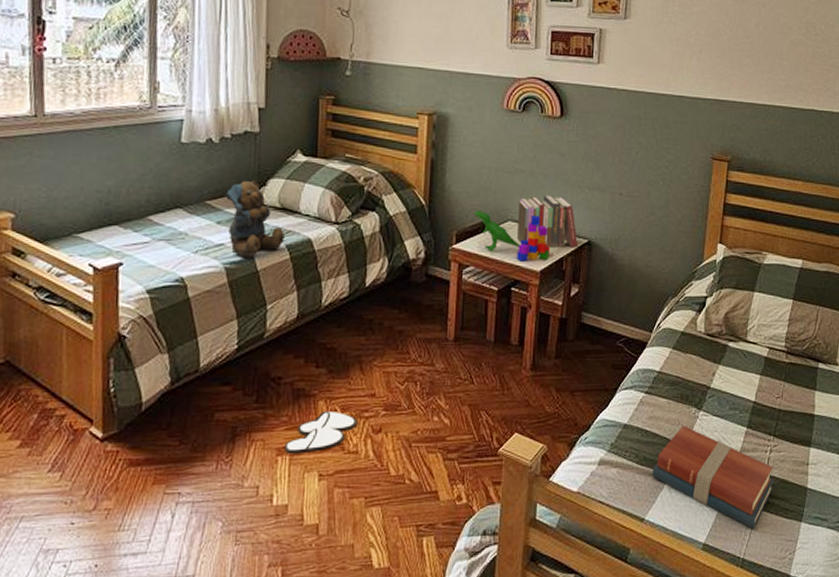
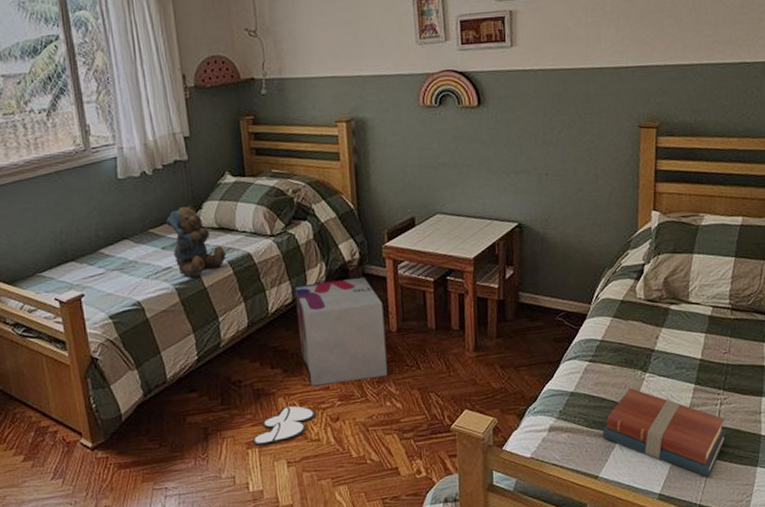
letter cube: none [350,278,443,391] -> present [294,278,388,386]
dinosaur toy: present [474,210,520,252] -> none [403,207,451,246]
books: present [517,195,578,248] -> none [445,184,508,235]
toy blocks: present [517,215,551,261] -> none [449,205,482,251]

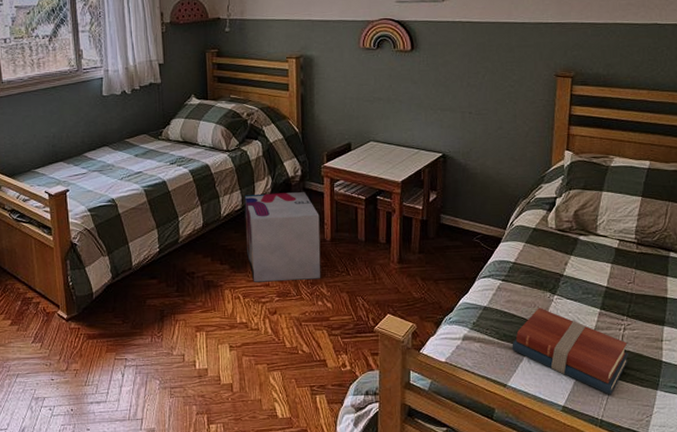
teddy bear: present [166,205,226,279] -> none [140,121,188,183]
slippers: present [252,405,315,446] -> none [201,297,256,330]

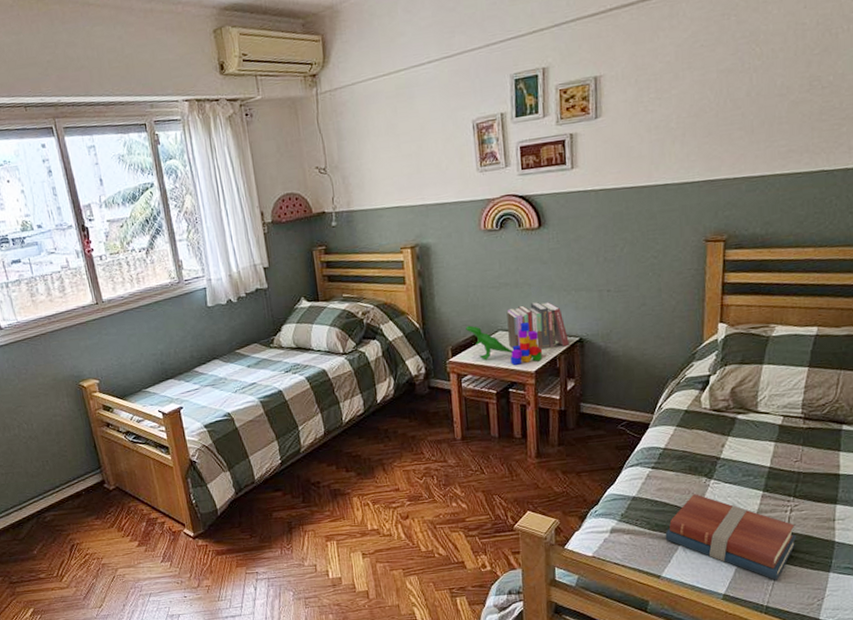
letter cube: present [244,192,321,282] -> none [366,390,454,488]
dinosaur toy: none [341,134,382,168] -> present [466,325,513,361]
books: none [379,118,433,162] -> present [507,302,569,350]
toy blocks: none [380,135,409,174] -> present [510,322,543,365]

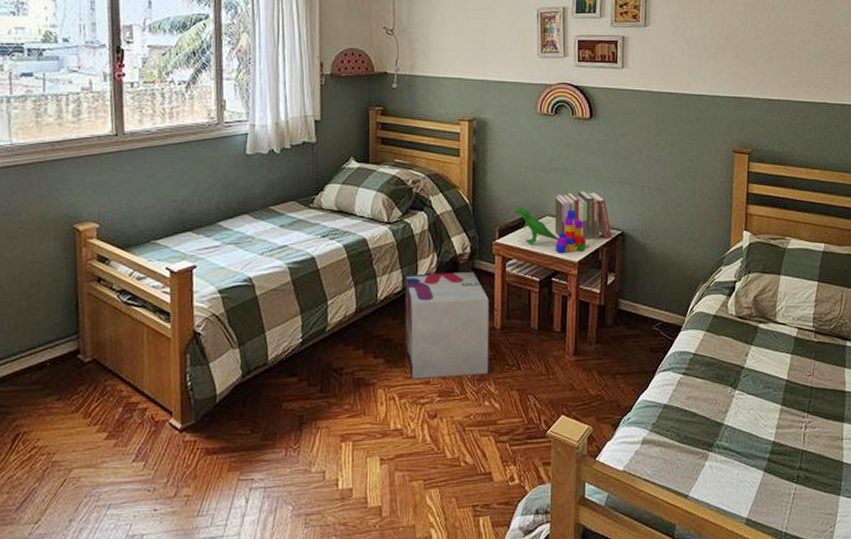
letter cube: none [366,390,454,488] -> present [405,272,489,379]
books: present [665,494,797,580] -> none [693,404,811,503]

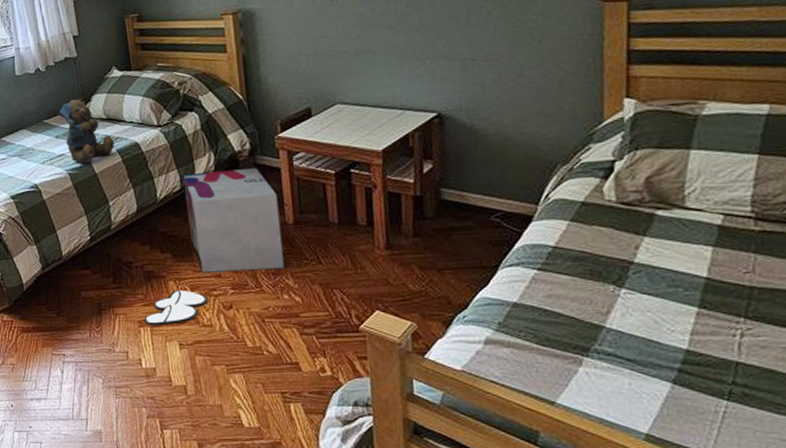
teddy bear: none [288,186,342,259] -> present [59,98,115,165]
slippers: none [347,398,413,439] -> present [144,289,207,325]
dinosaur toy: present [515,207,558,245] -> none [297,97,354,137]
books: present [555,191,612,239] -> none [346,72,424,126]
toy blocks: present [556,209,587,253] -> none [351,94,392,143]

